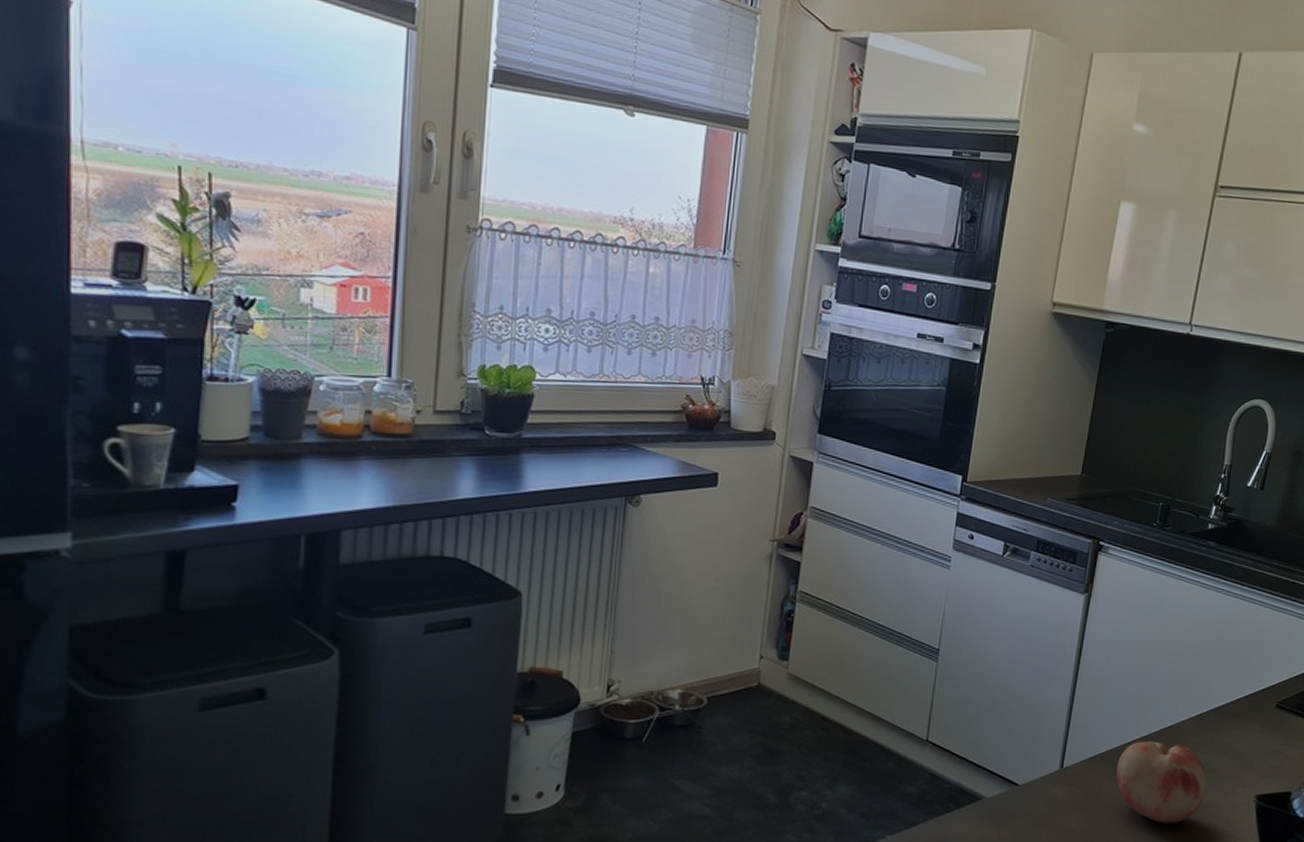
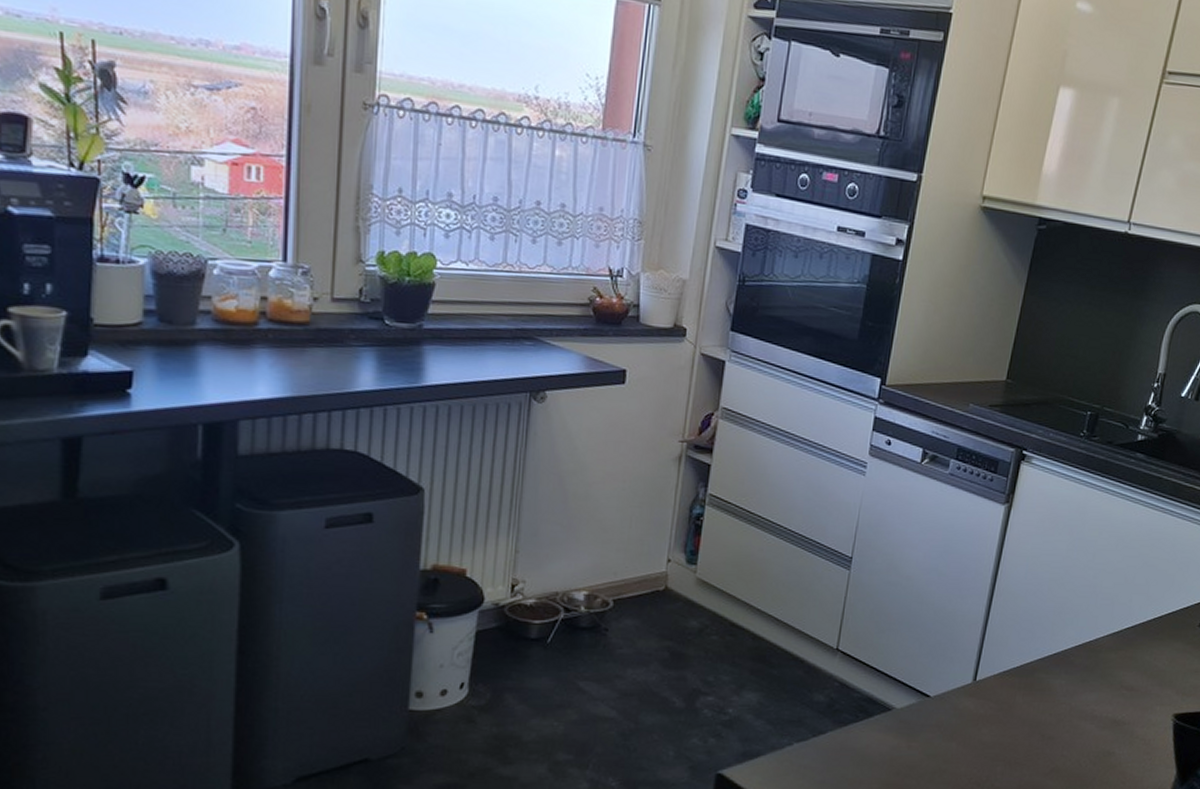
fruit: present [1116,741,1207,823] -> none [1030,656,1124,739]

